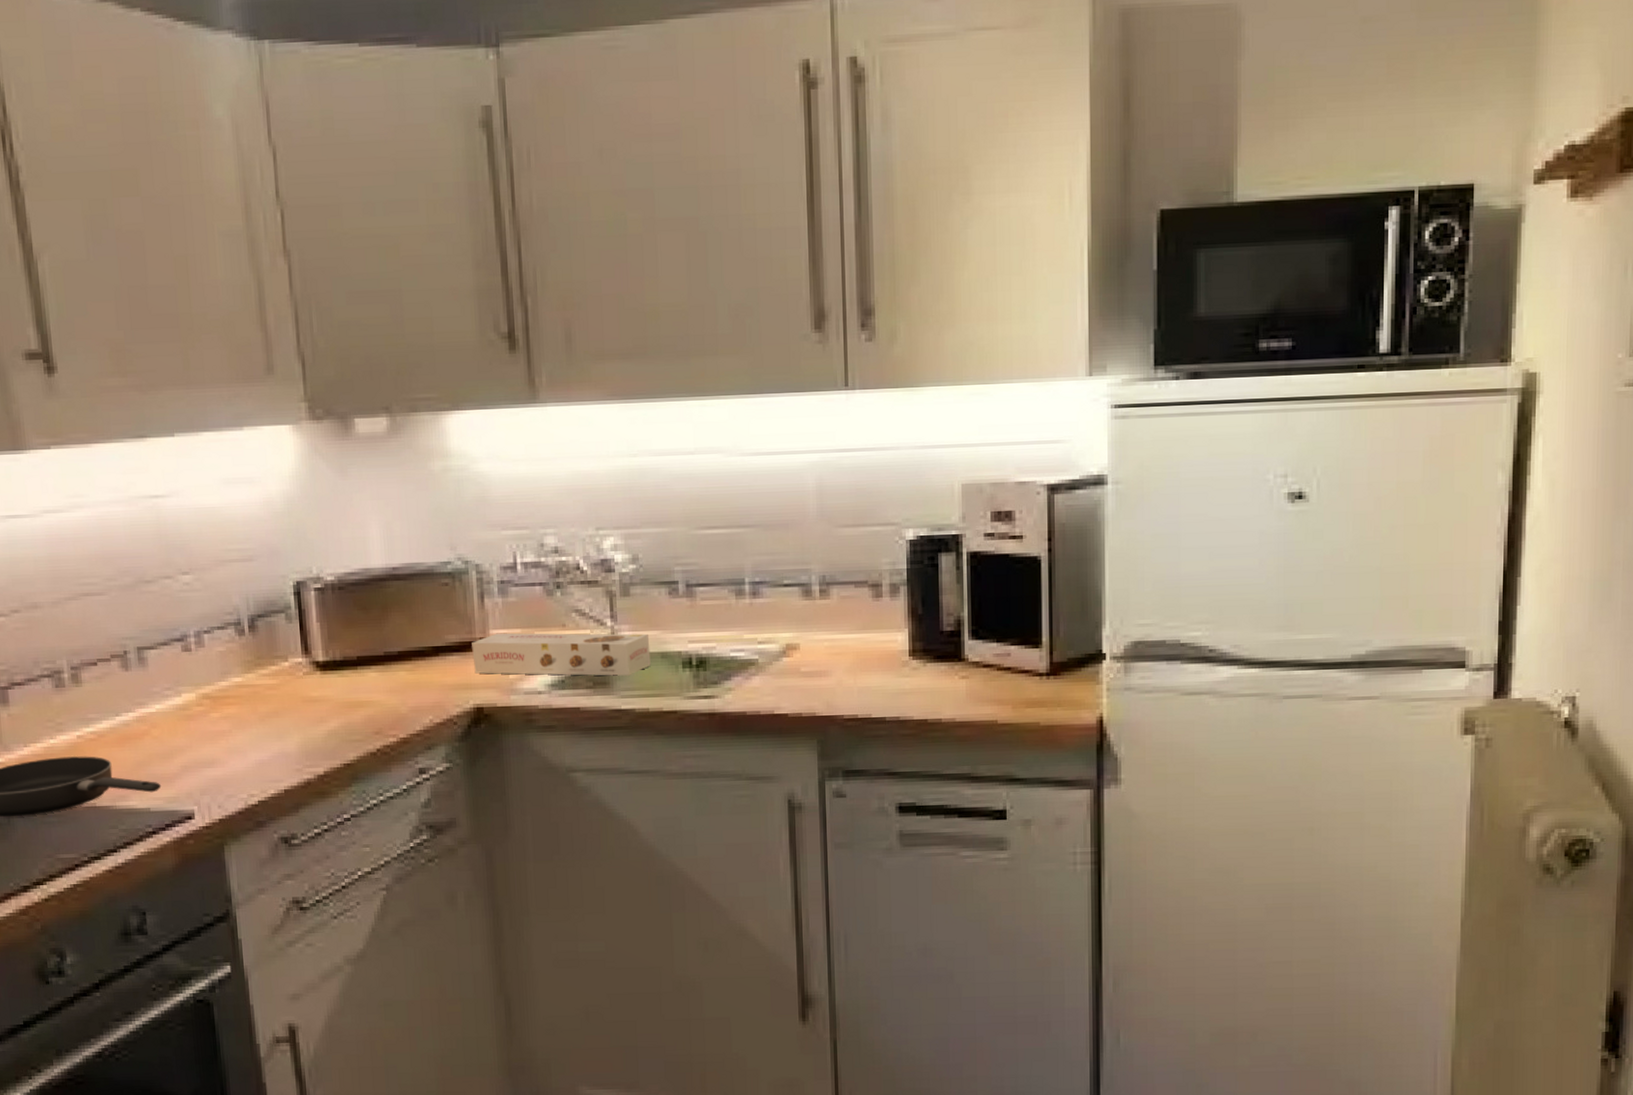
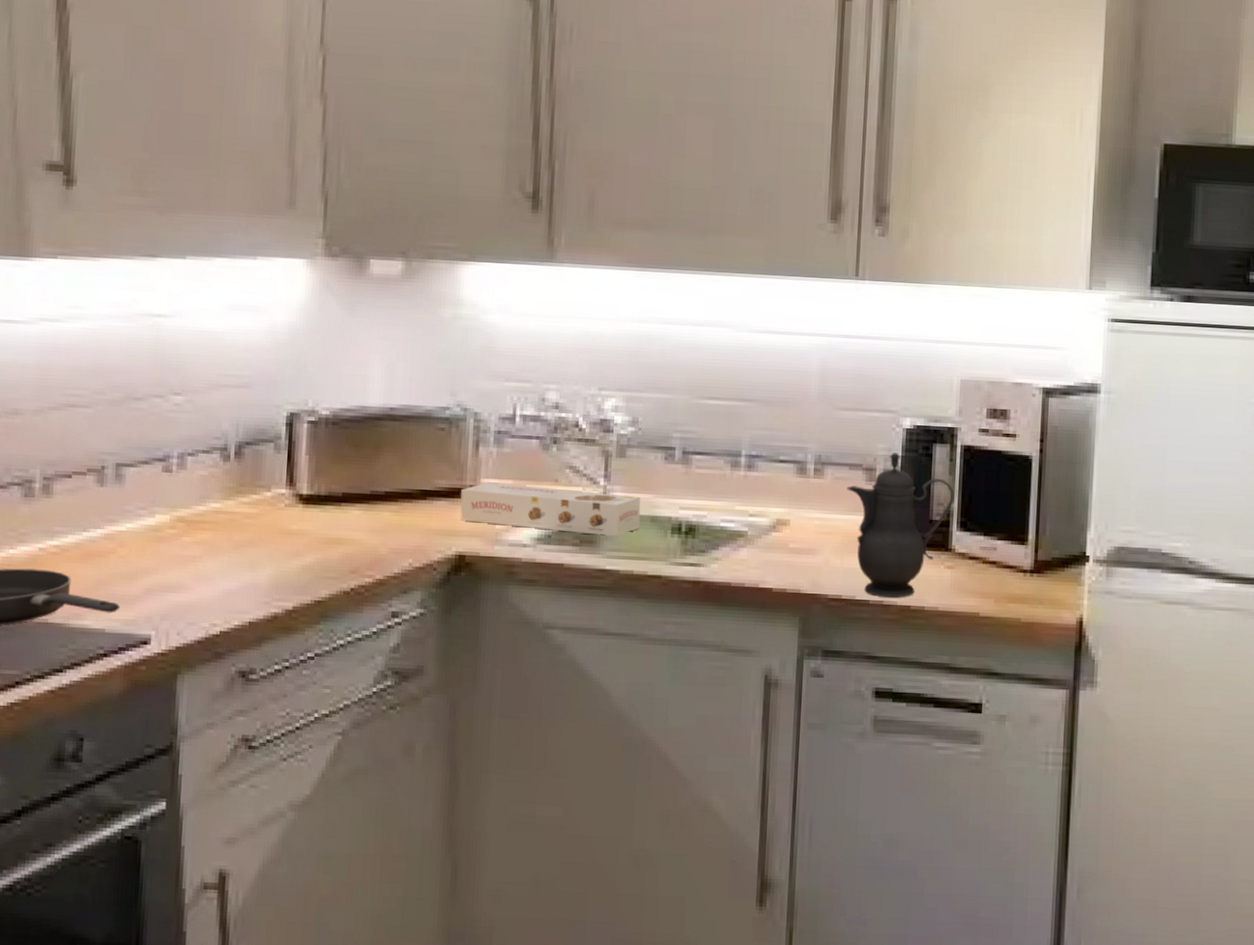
coffeepot: none [854,566,964,713] -> present [846,453,955,598]

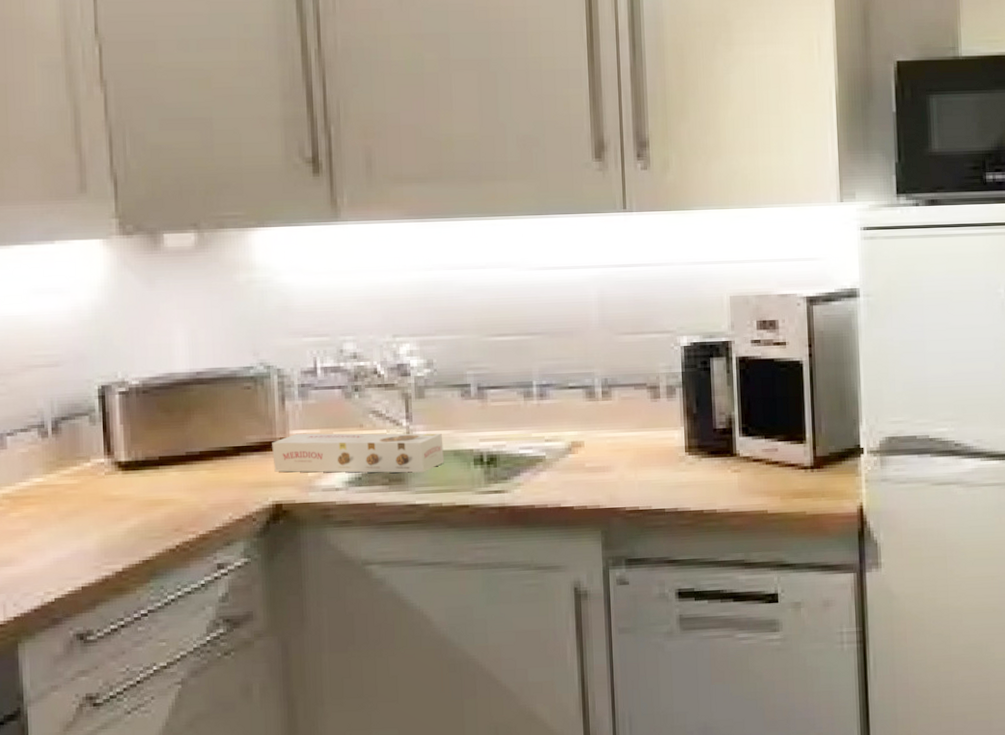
coffeepot: present [846,453,955,598] -> none [634,370,735,504]

